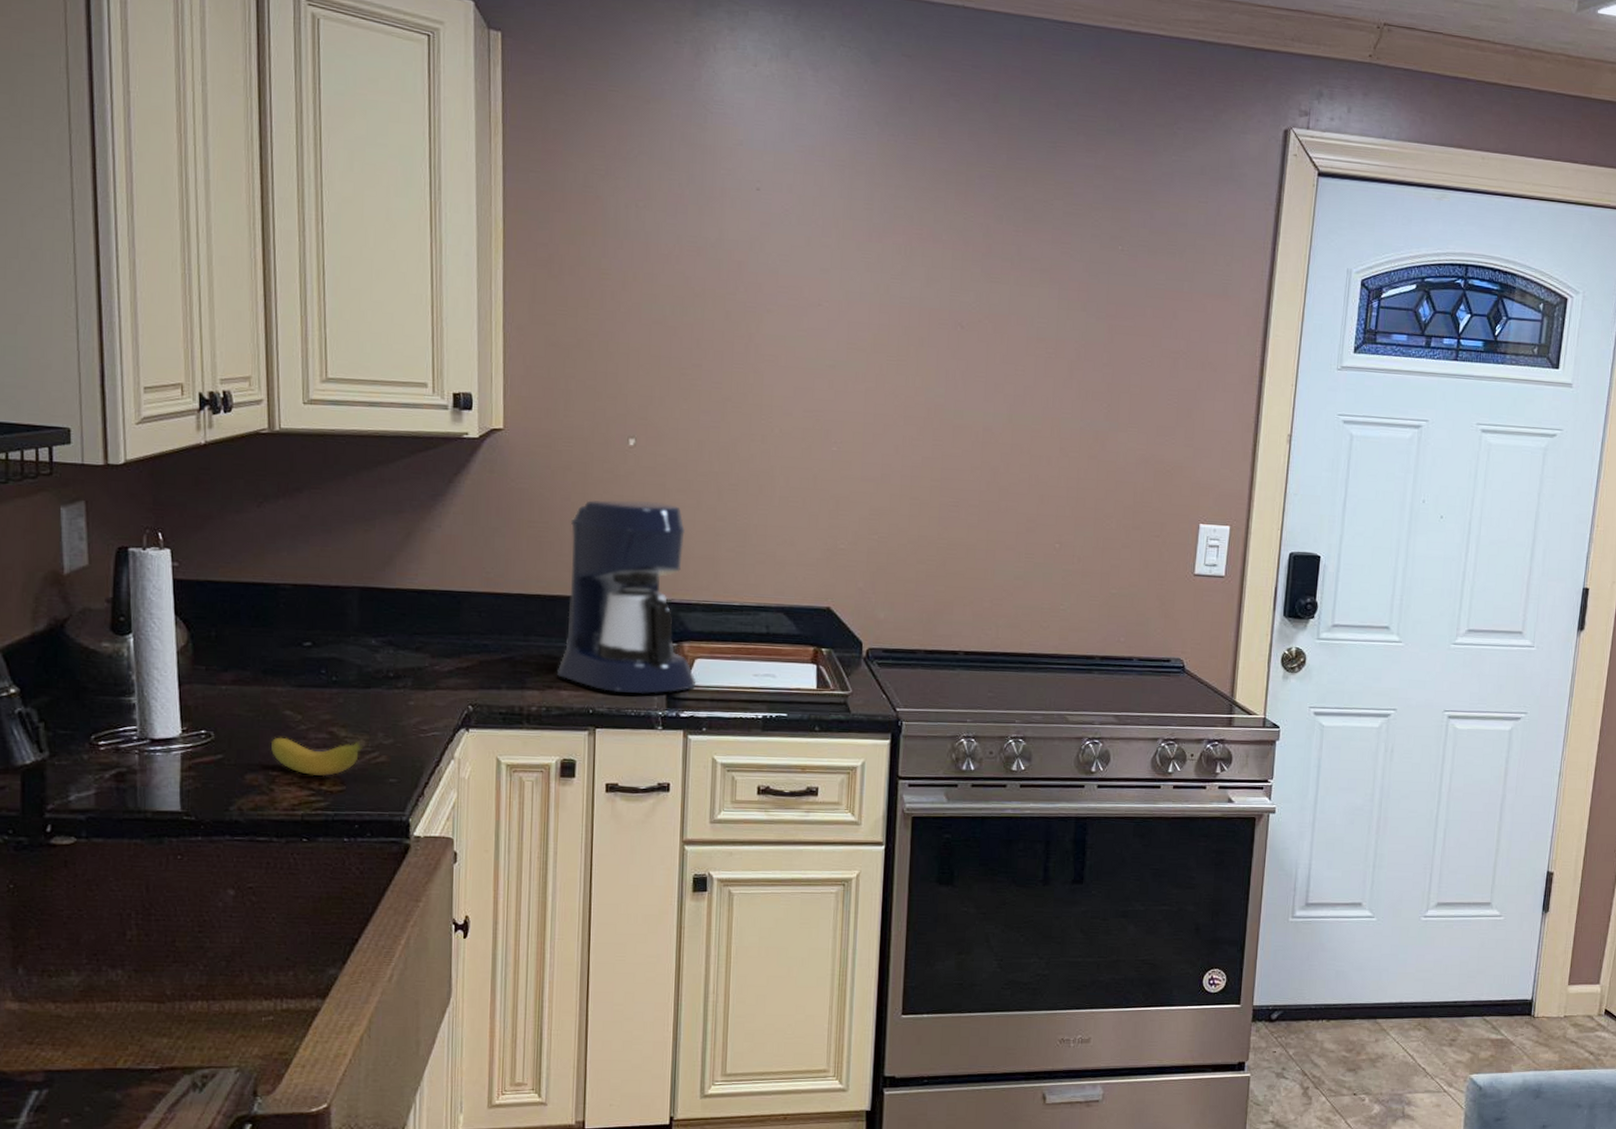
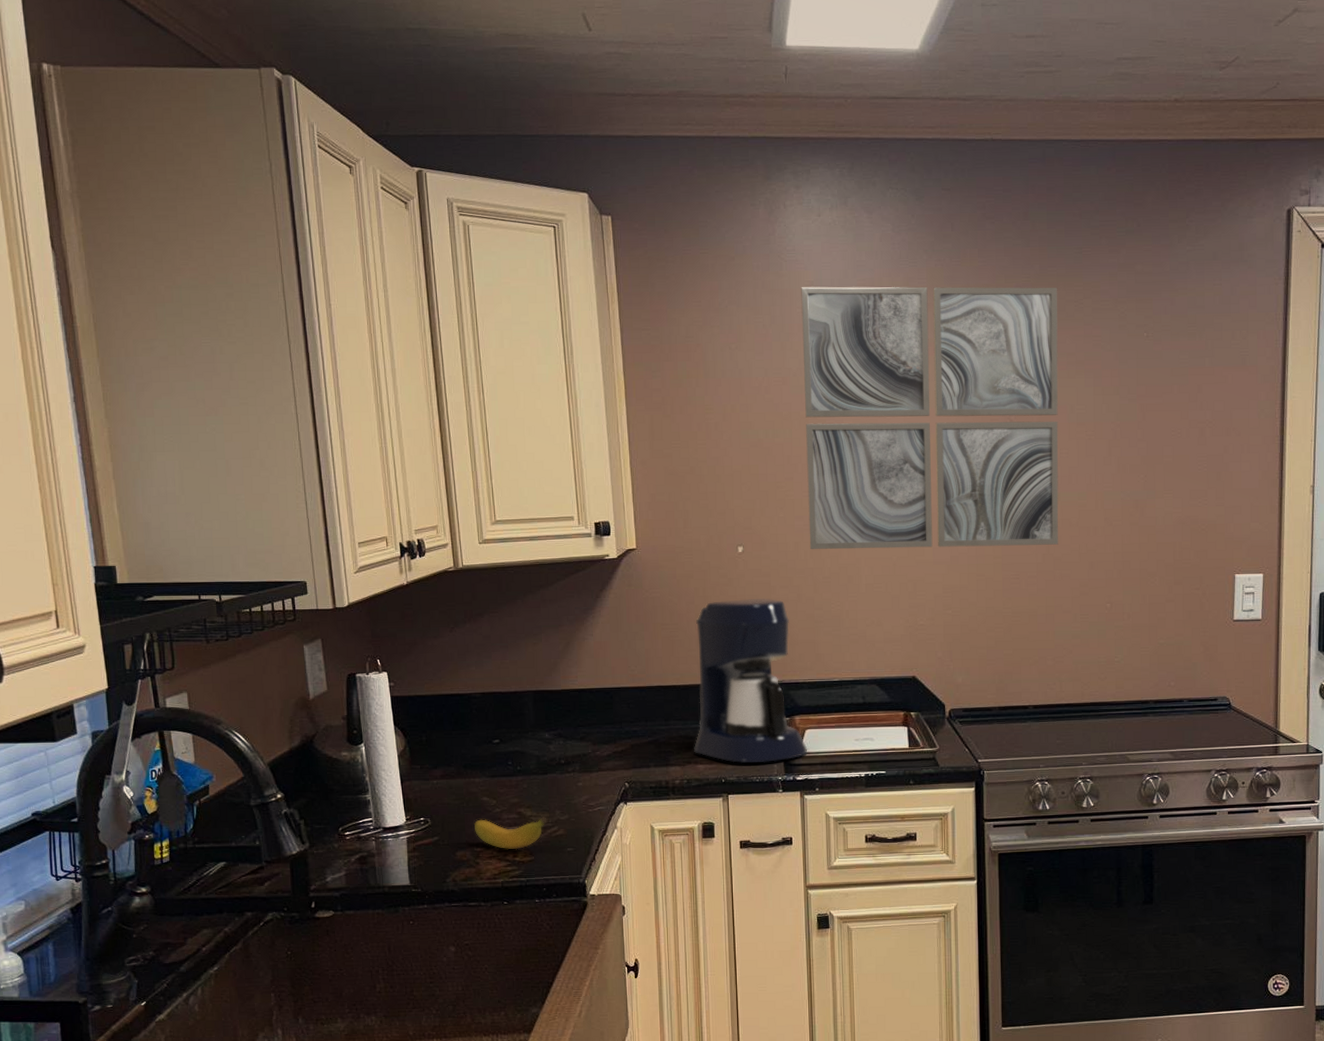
wall art: none [715,145,1026,472] -> present [801,286,1059,550]

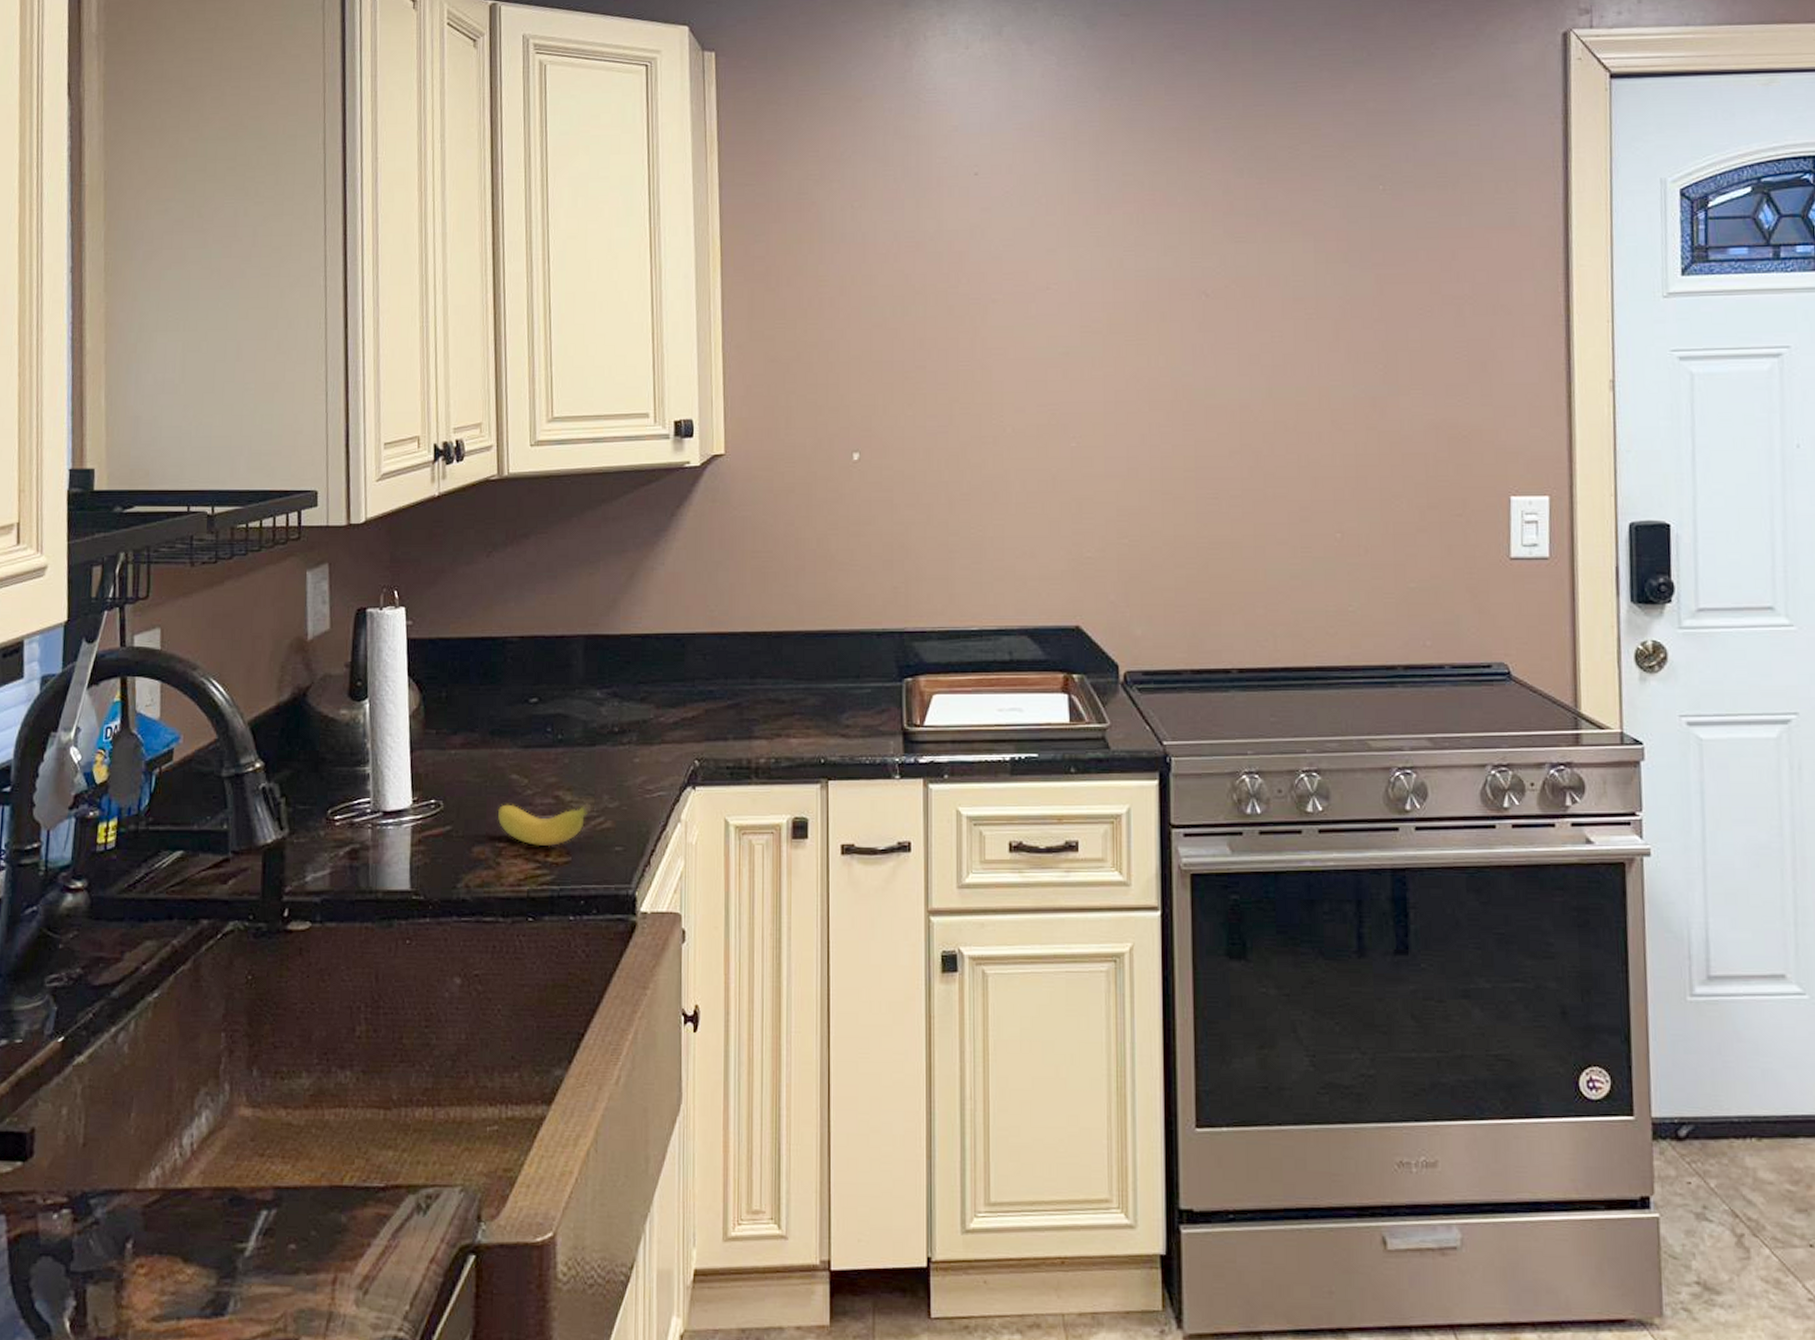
coffee maker: present [694,598,808,764] -> none [786,519,935,739]
wall art: present [801,286,1059,550] -> none [942,130,1270,458]

